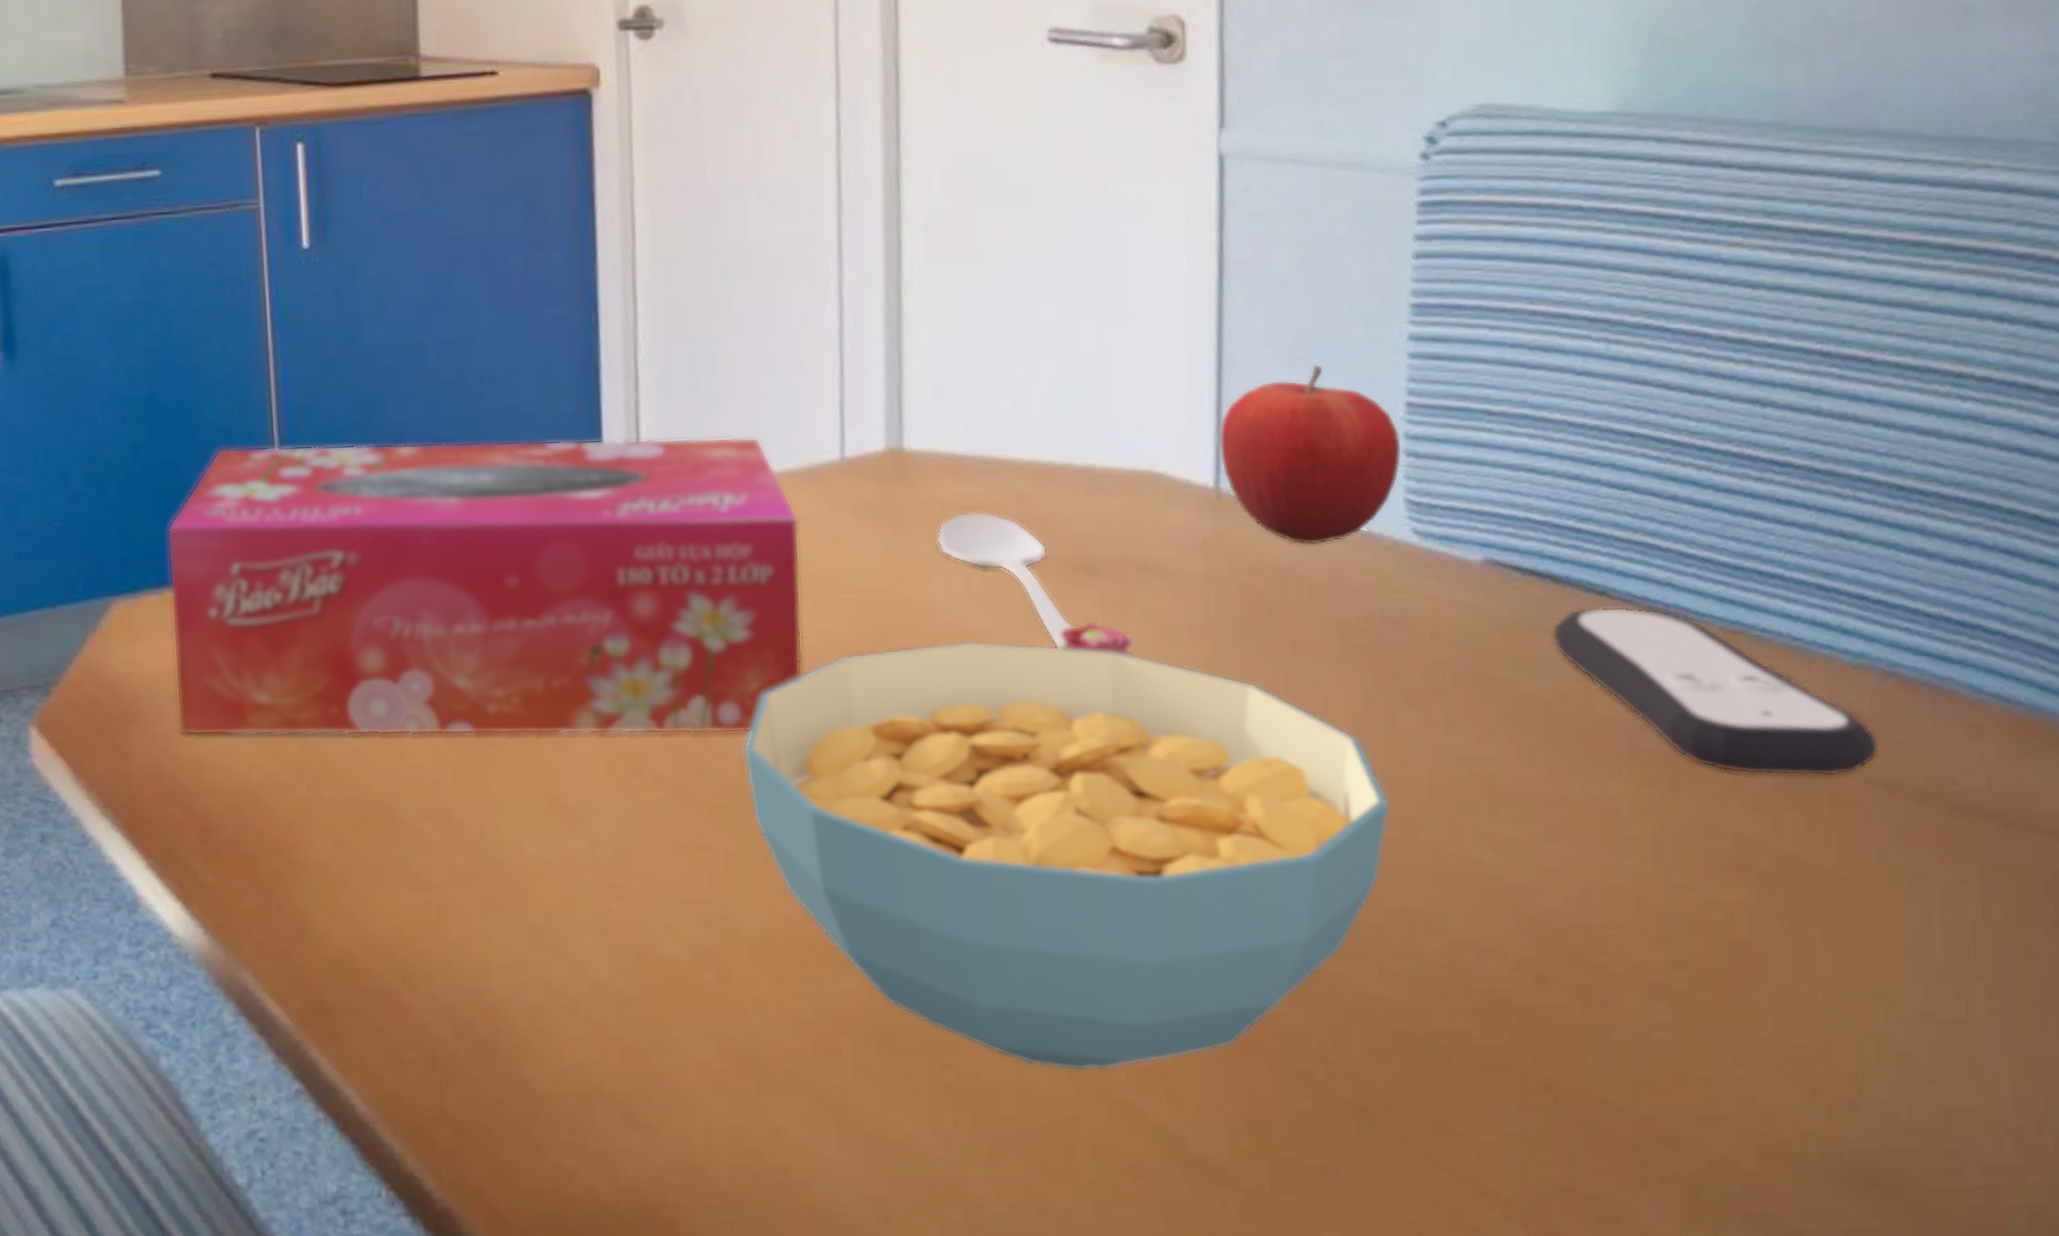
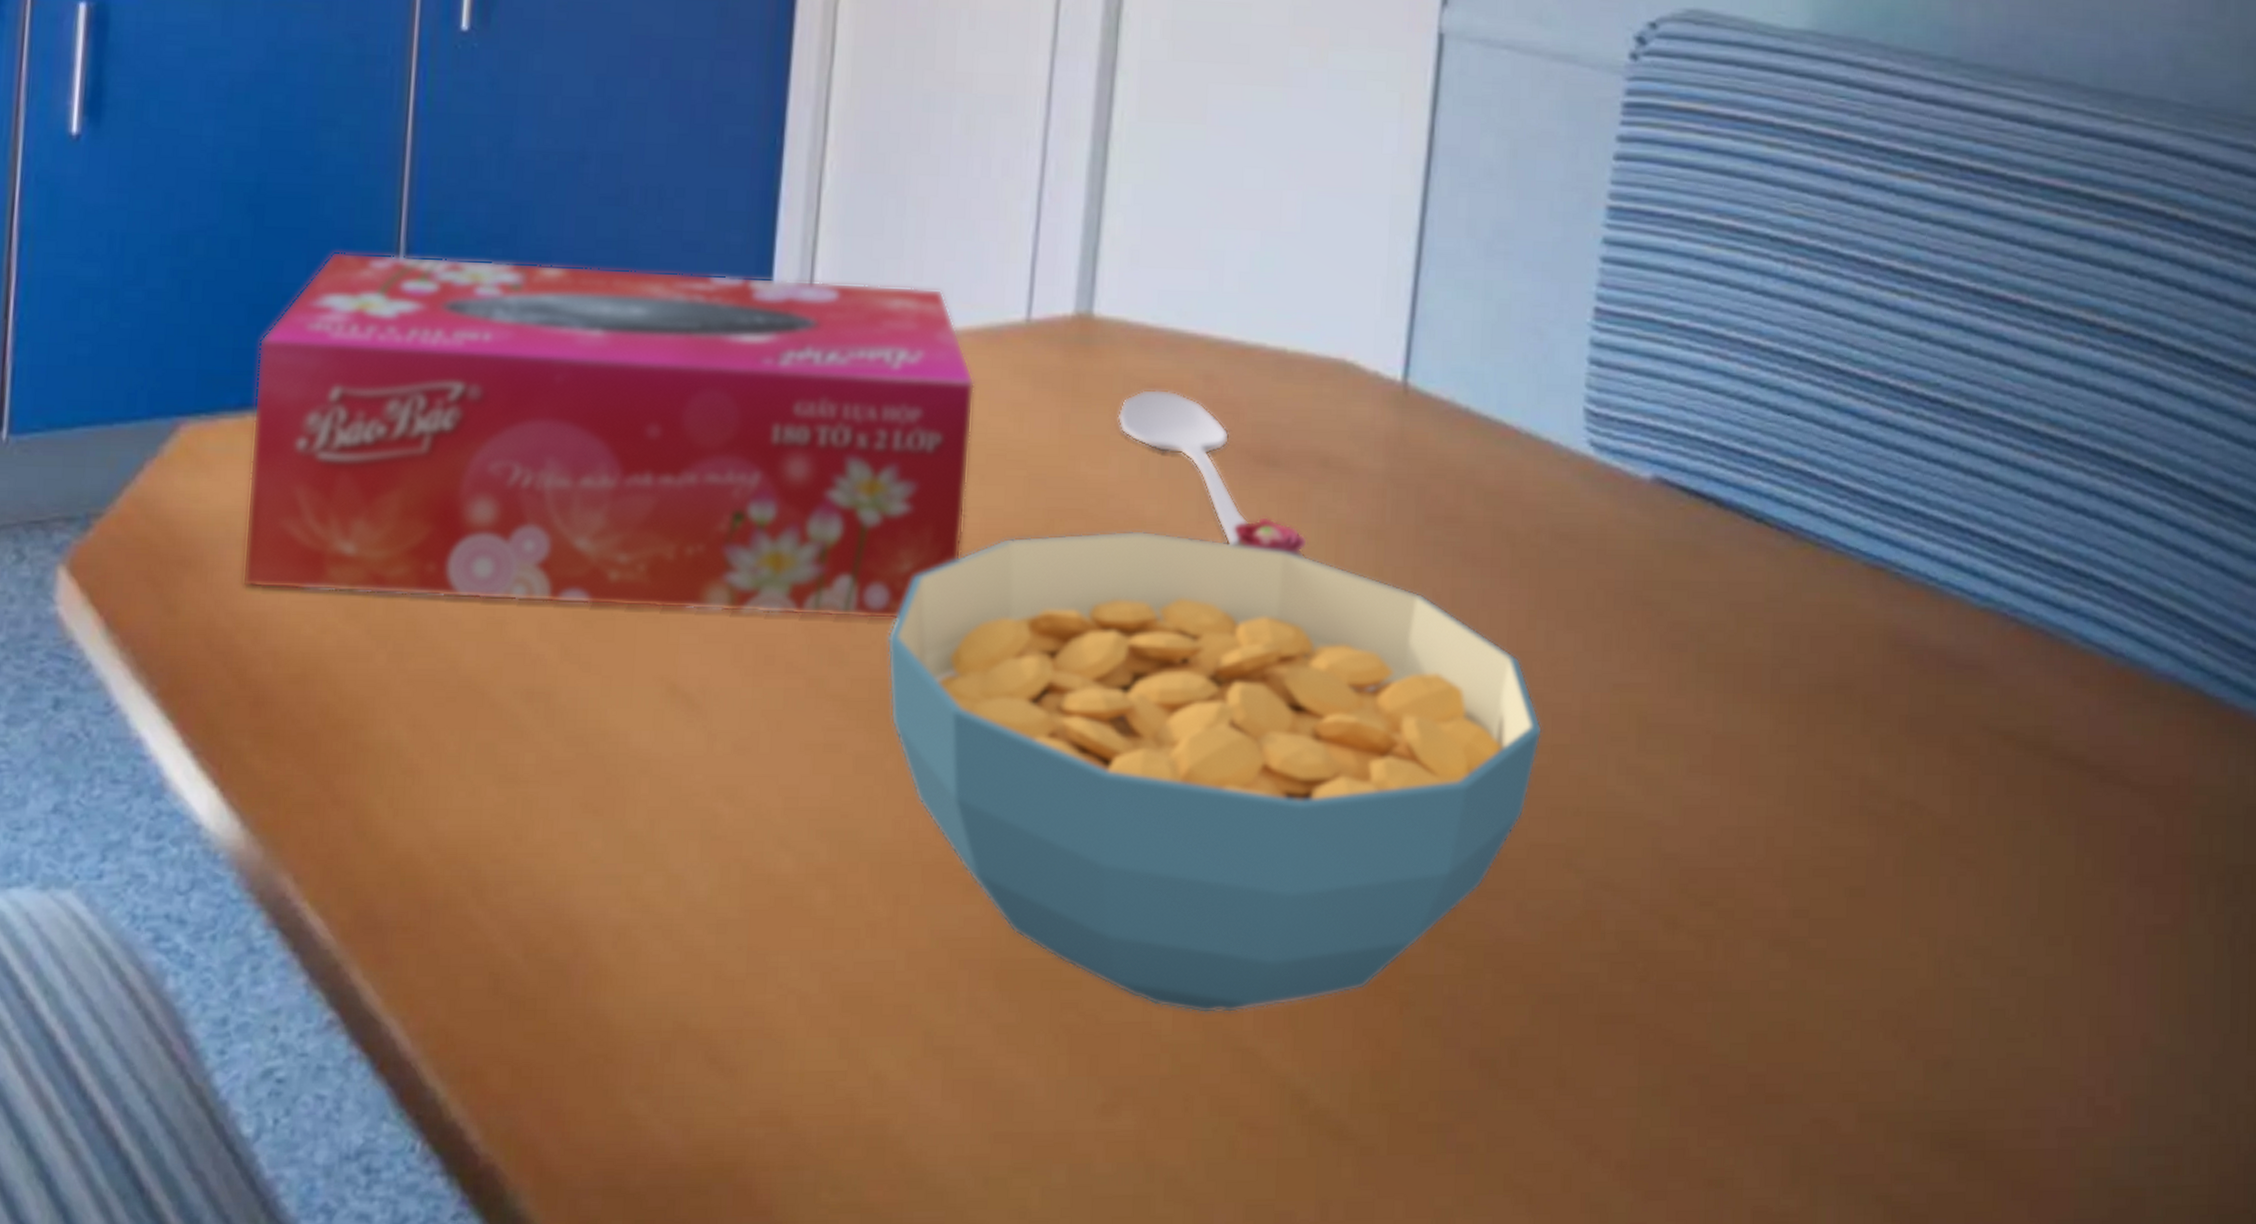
fruit: present [1218,364,1403,546] -> none [1410,260,1587,451]
remote control: present [1551,606,1880,777] -> none [1710,533,1997,721]

